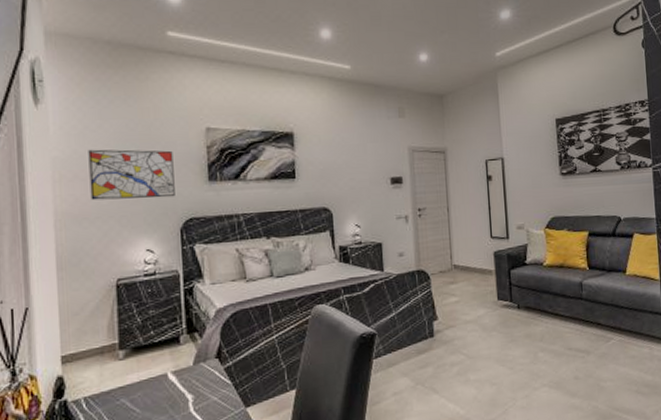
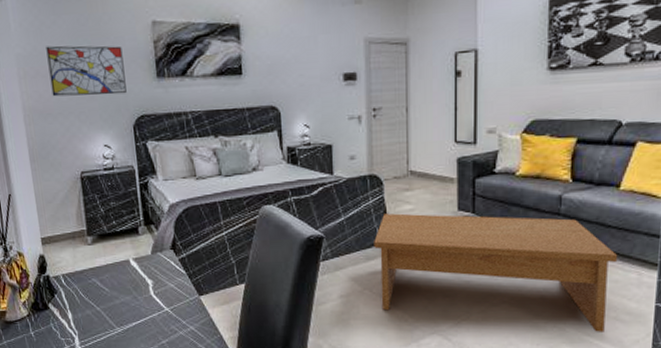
coffee table: none [424,302,632,407] -> present [374,213,618,332]

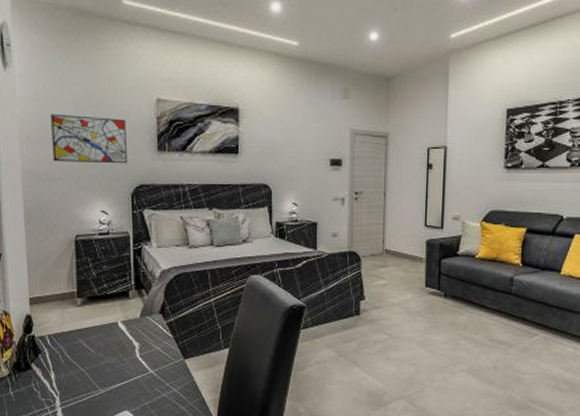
coffee table: present [374,213,618,332] -> none [350,287,558,399]

